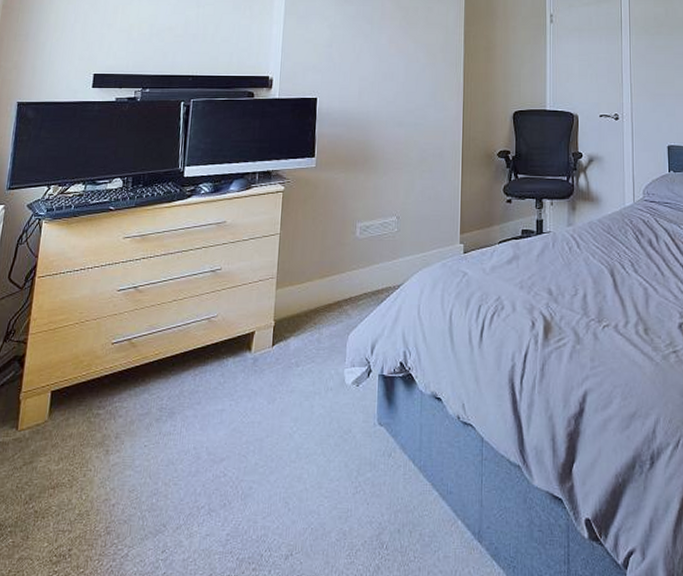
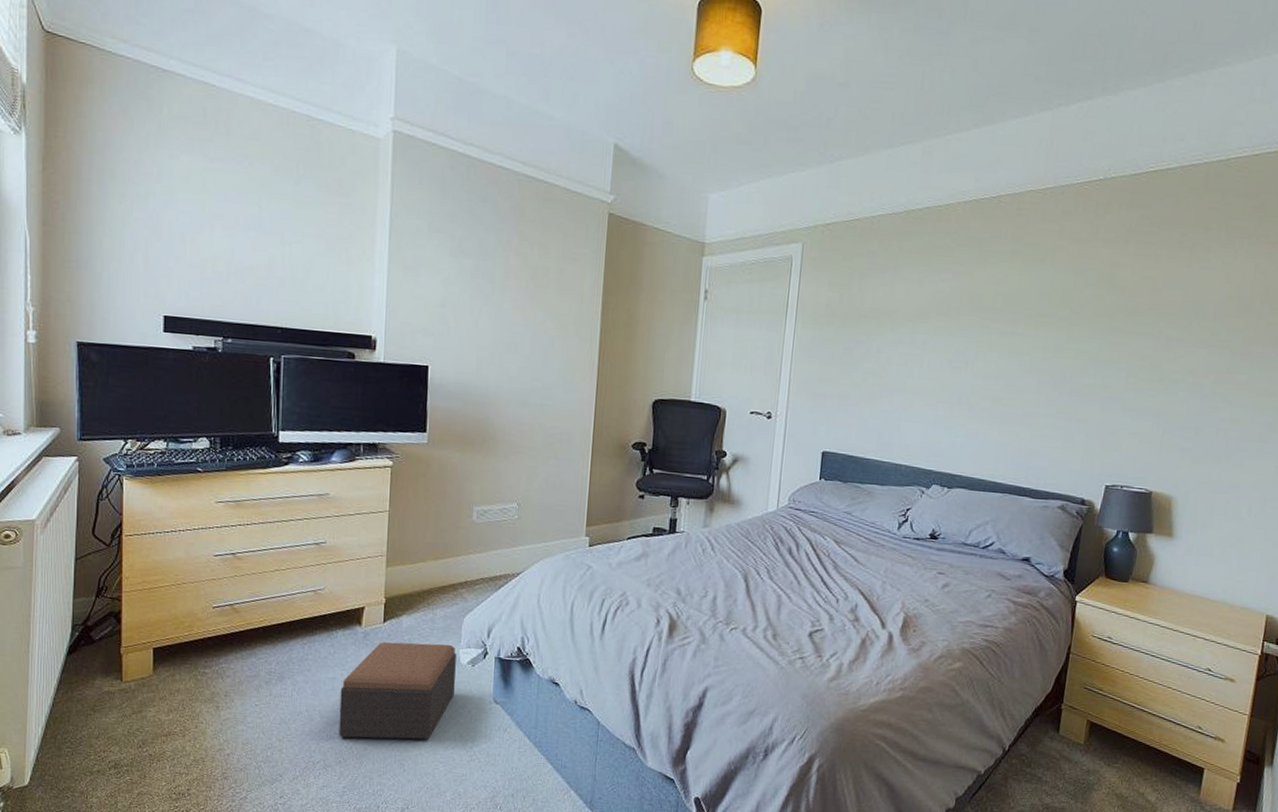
footstool: none [224,364,341,476] -> present [338,641,456,740]

